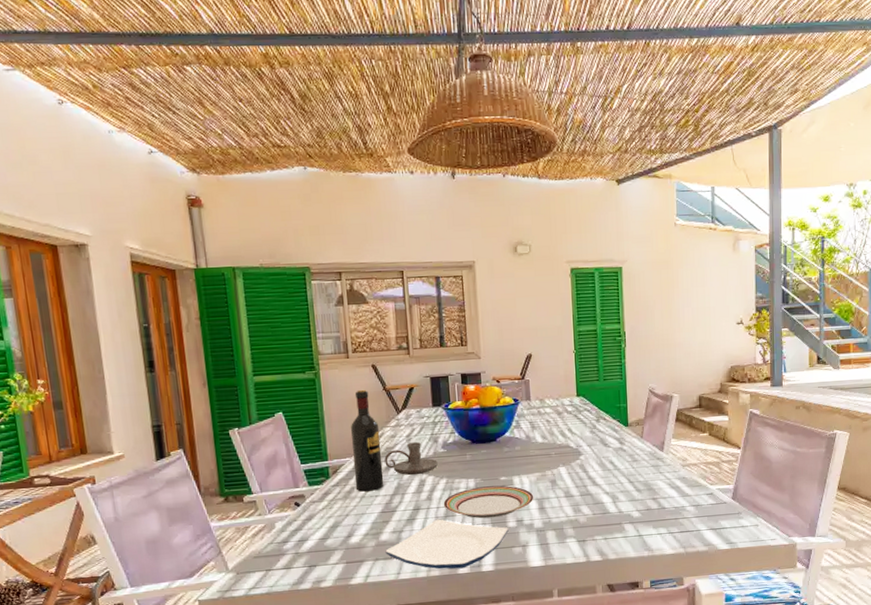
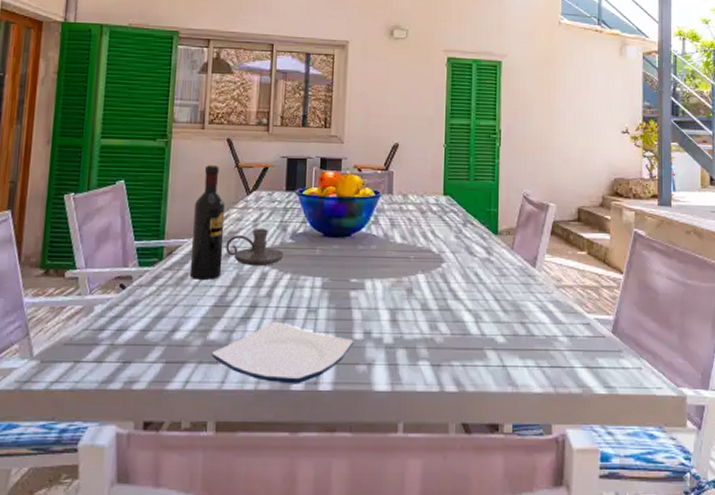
plate: present [443,485,534,519] -> none [284,288,386,326]

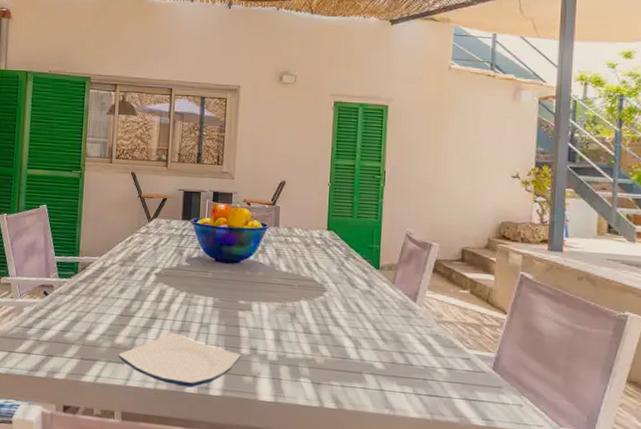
wine bottle: present [189,164,226,280] -> none [100,194,130,293]
candle holder: present [226,229,284,267] -> none [130,251,180,284]

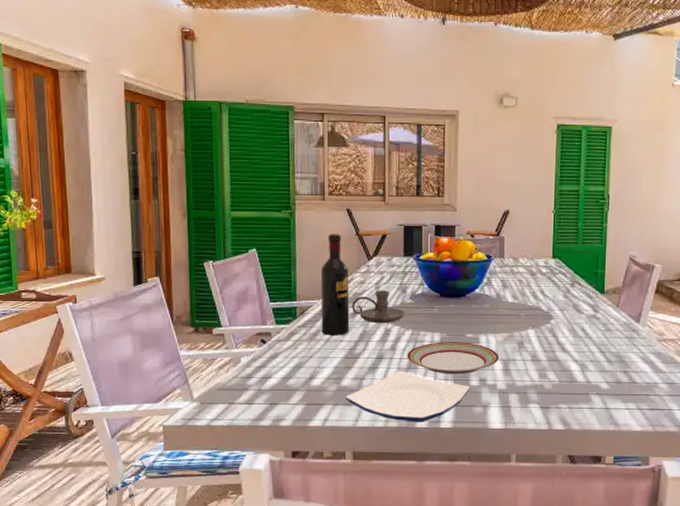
wine bottle: none [100,194,130,293] -> present [320,233,350,335]
candle holder: none [130,251,180,284] -> present [352,291,404,324]
plate: none [179,306,271,342] -> present [407,342,500,375]

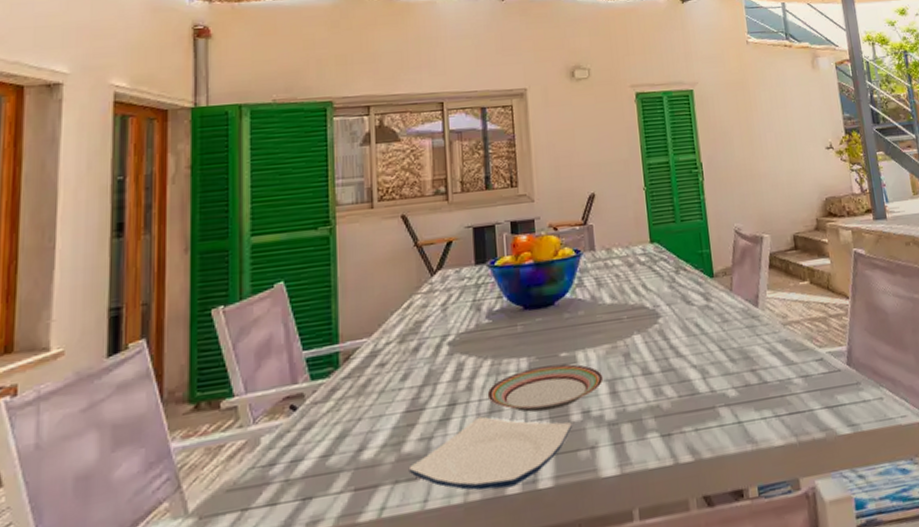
wine bottle: present [320,233,350,335] -> none [370,246,411,385]
candle holder: present [352,291,404,324] -> none [412,312,481,358]

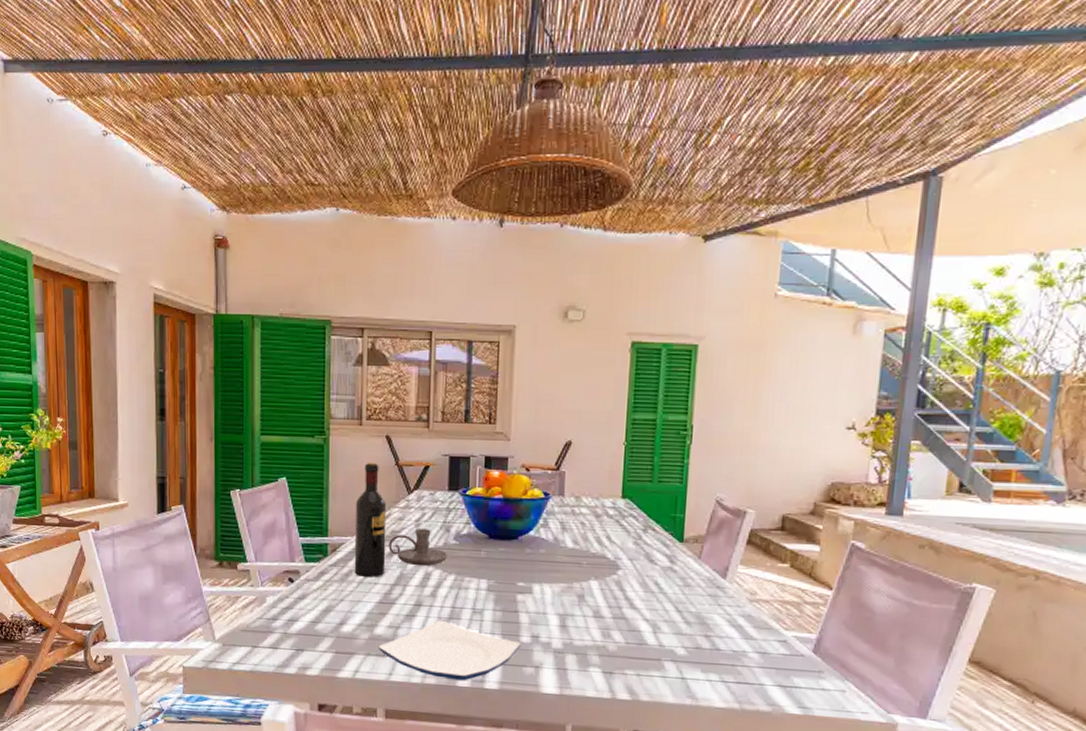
wine bottle: none [370,246,411,385] -> present [354,462,387,577]
candle holder: none [412,312,481,358] -> present [389,529,447,567]
plate: present [487,364,604,412] -> none [448,590,556,629]

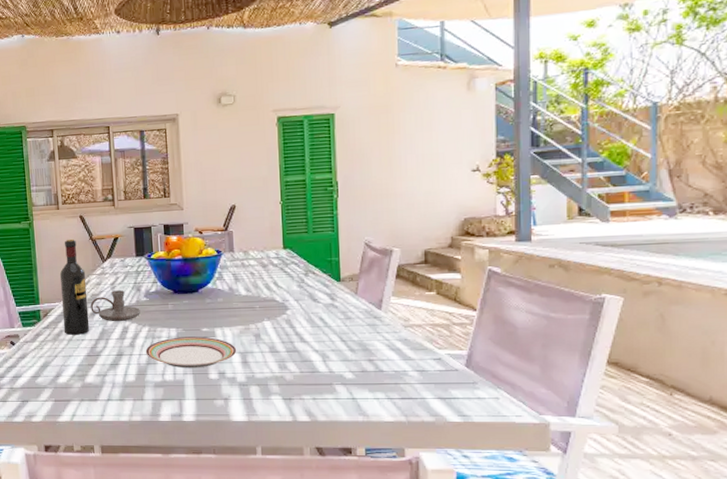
plate: present [378,620,521,681] -> none [90,366,210,416]
plate: none [448,590,556,629] -> present [145,336,237,369]

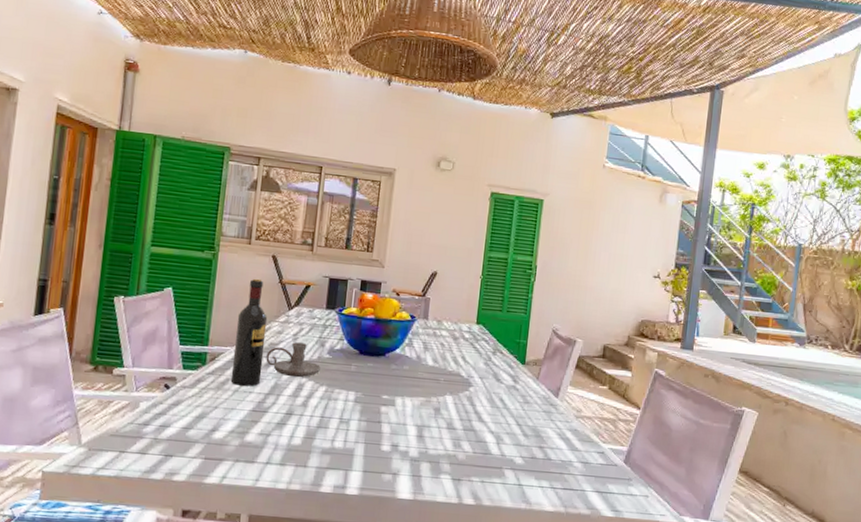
plate: present [145,336,237,369] -> none [318,401,414,438]

